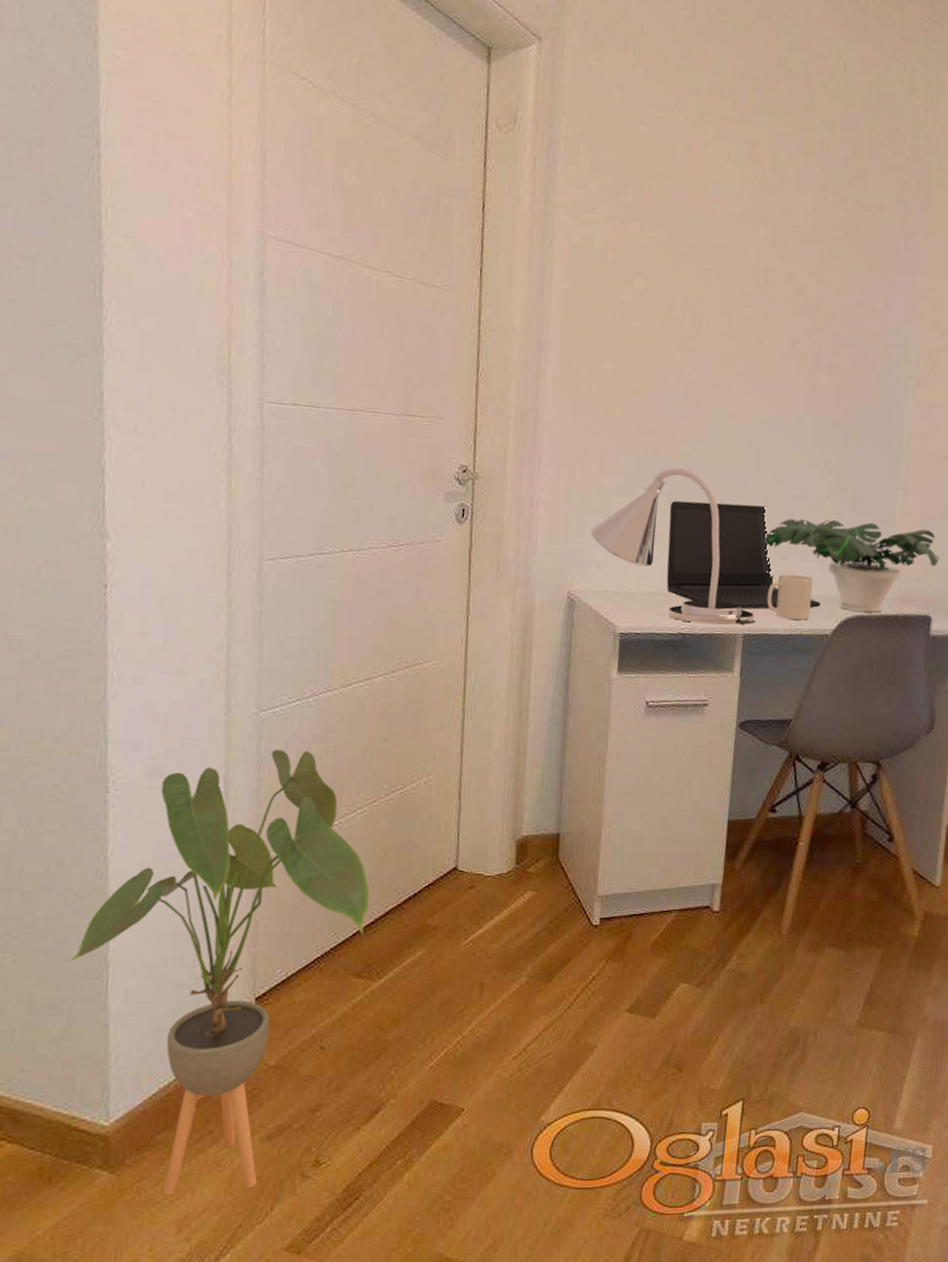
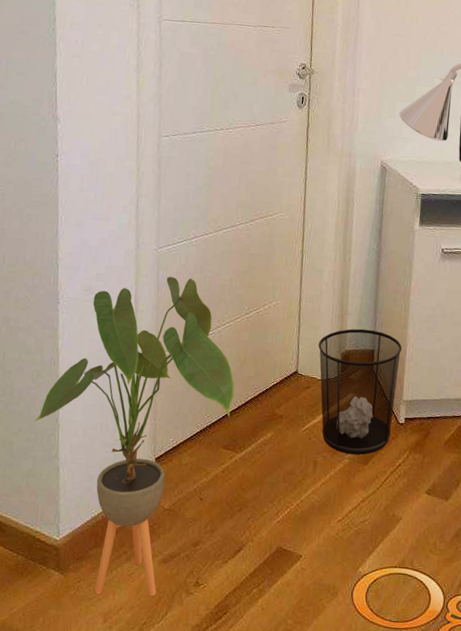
waste bin: none [485,807,597,969] -> present [318,328,403,455]

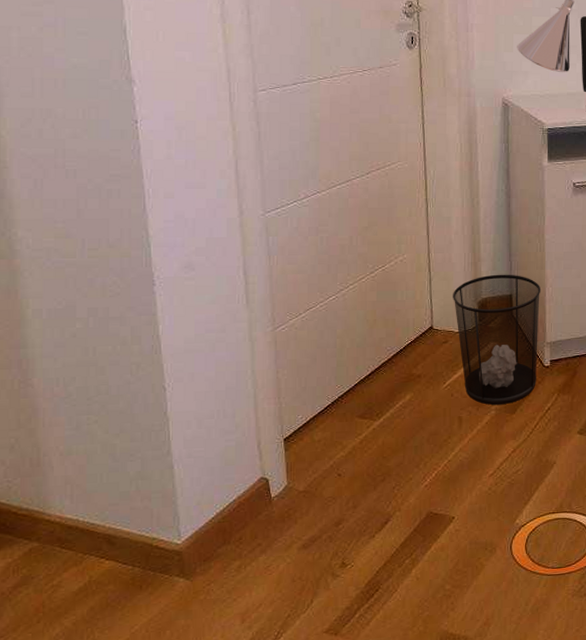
house plant: present [34,277,235,597] -> none [138,241,366,595]

